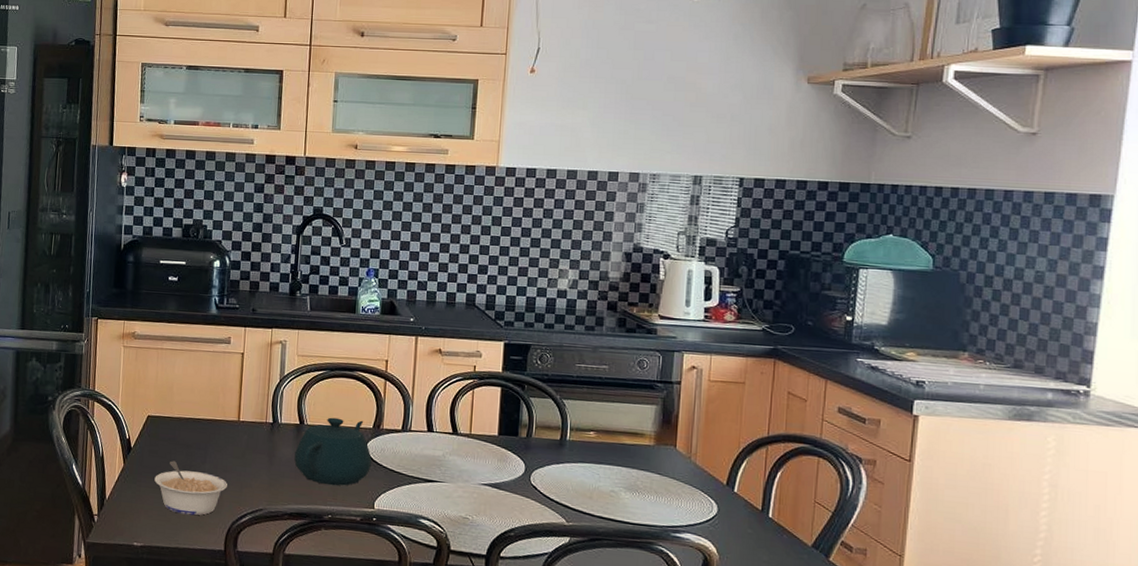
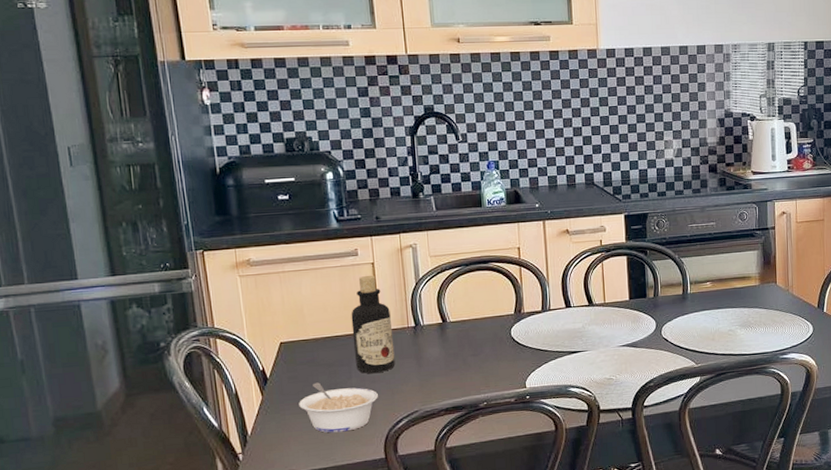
bottle: none [212,365,252,463] -> present [351,276,395,374]
teapot: present [294,417,372,486] -> none [442,308,518,375]

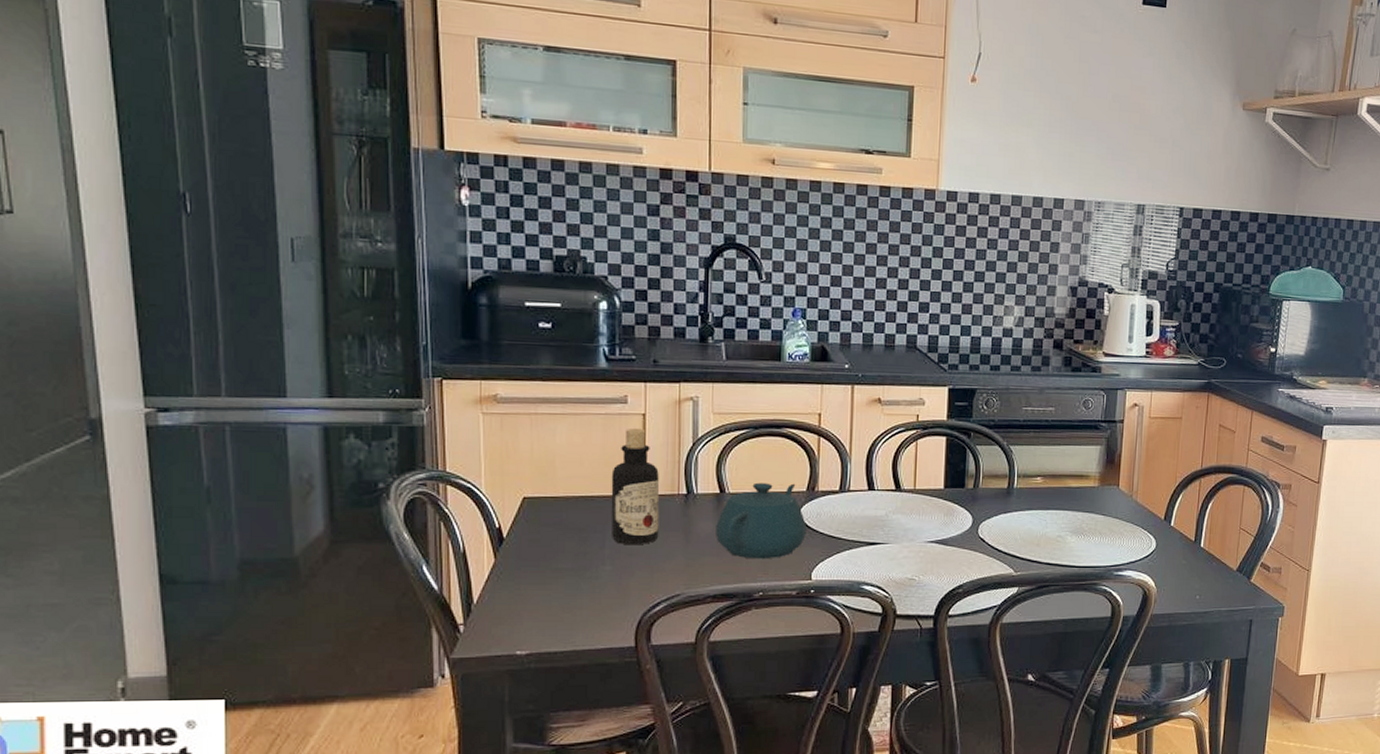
legume: present [299,382,378,433] -> none [538,549,634,611]
teapot: none [442,308,518,375] -> present [716,482,806,560]

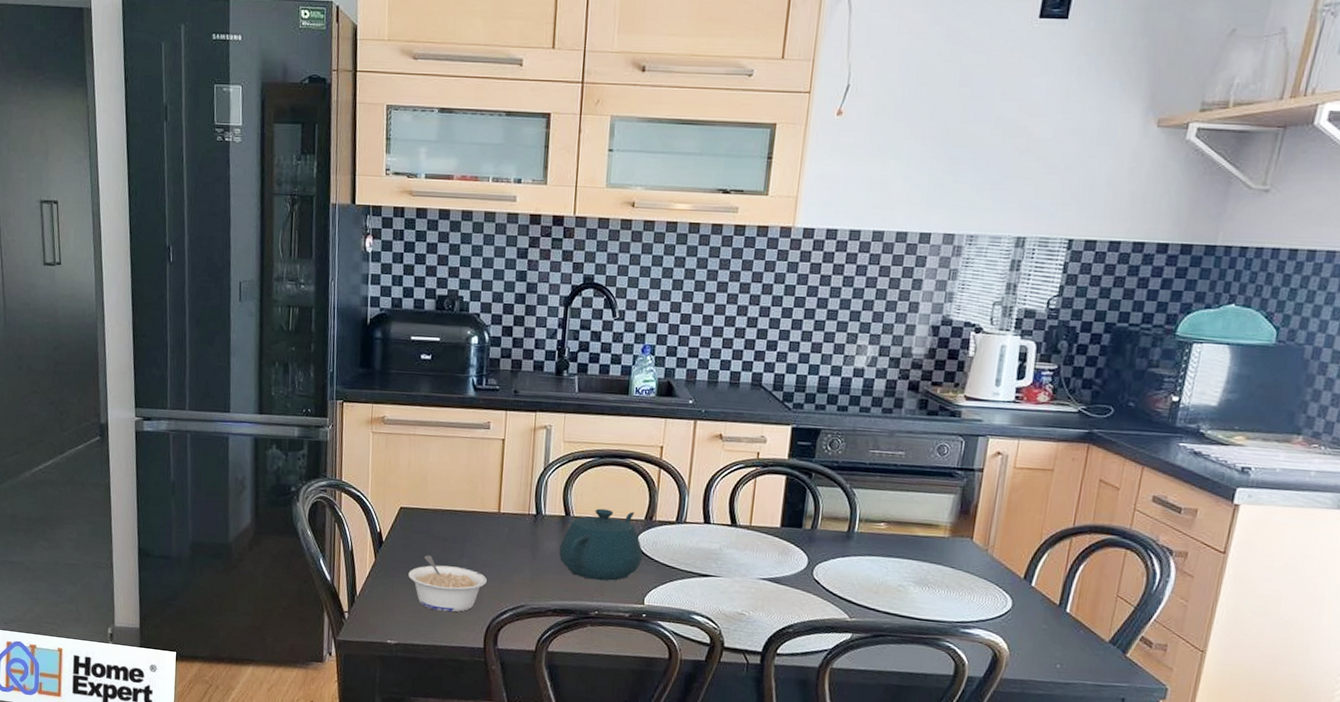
legume: none [538,549,634,611] -> present [408,555,487,612]
bottle: present [611,429,660,545] -> none [470,452,513,558]

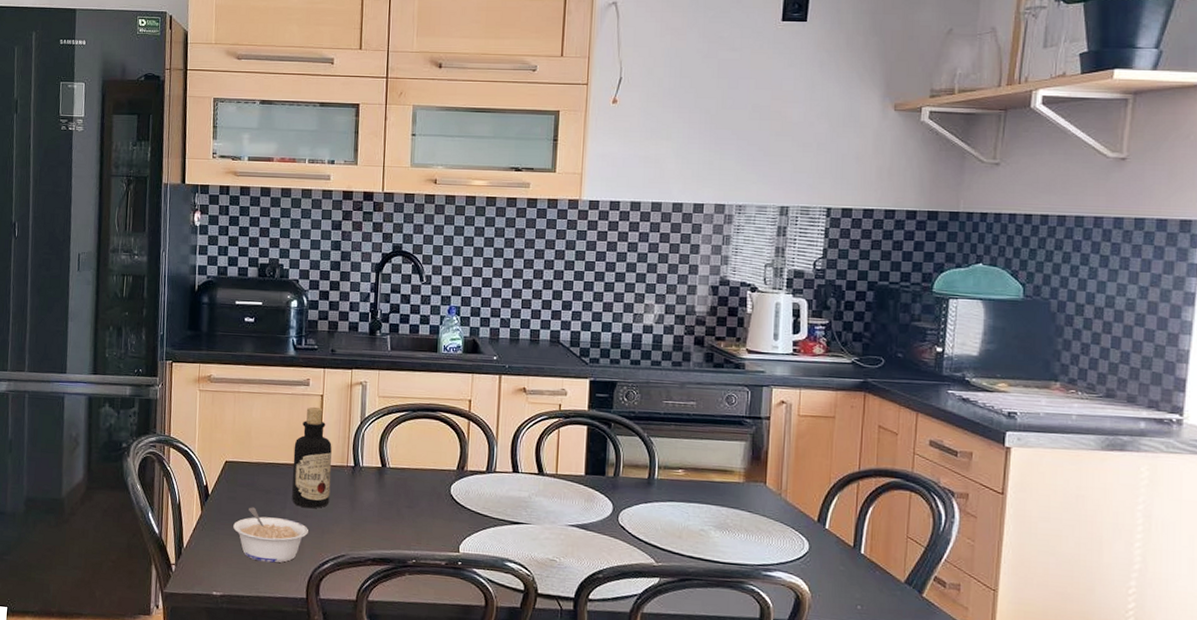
bottle: none [470,452,513,558] -> present [292,407,332,509]
teapot: present [559,508,643,581] -> none [377,459,456,530]

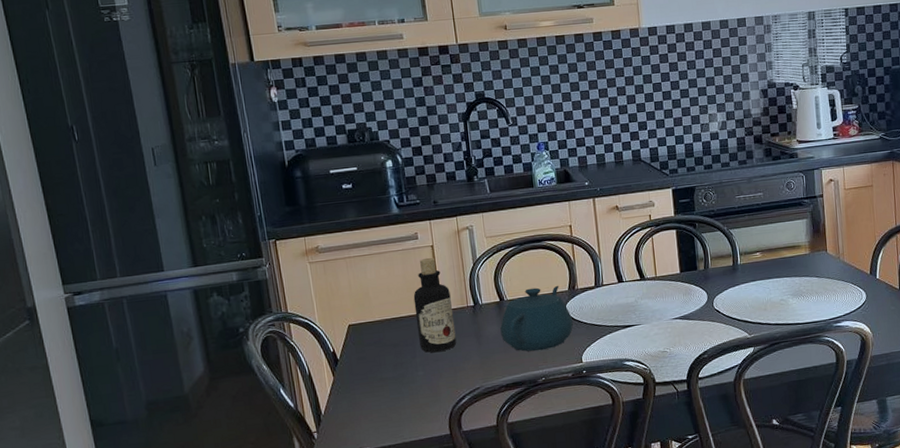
legume: present [233,507,308,563] -> none [368,362,442,411]
teapot: none [377,459,456,530] -> present [500,285,573,352]

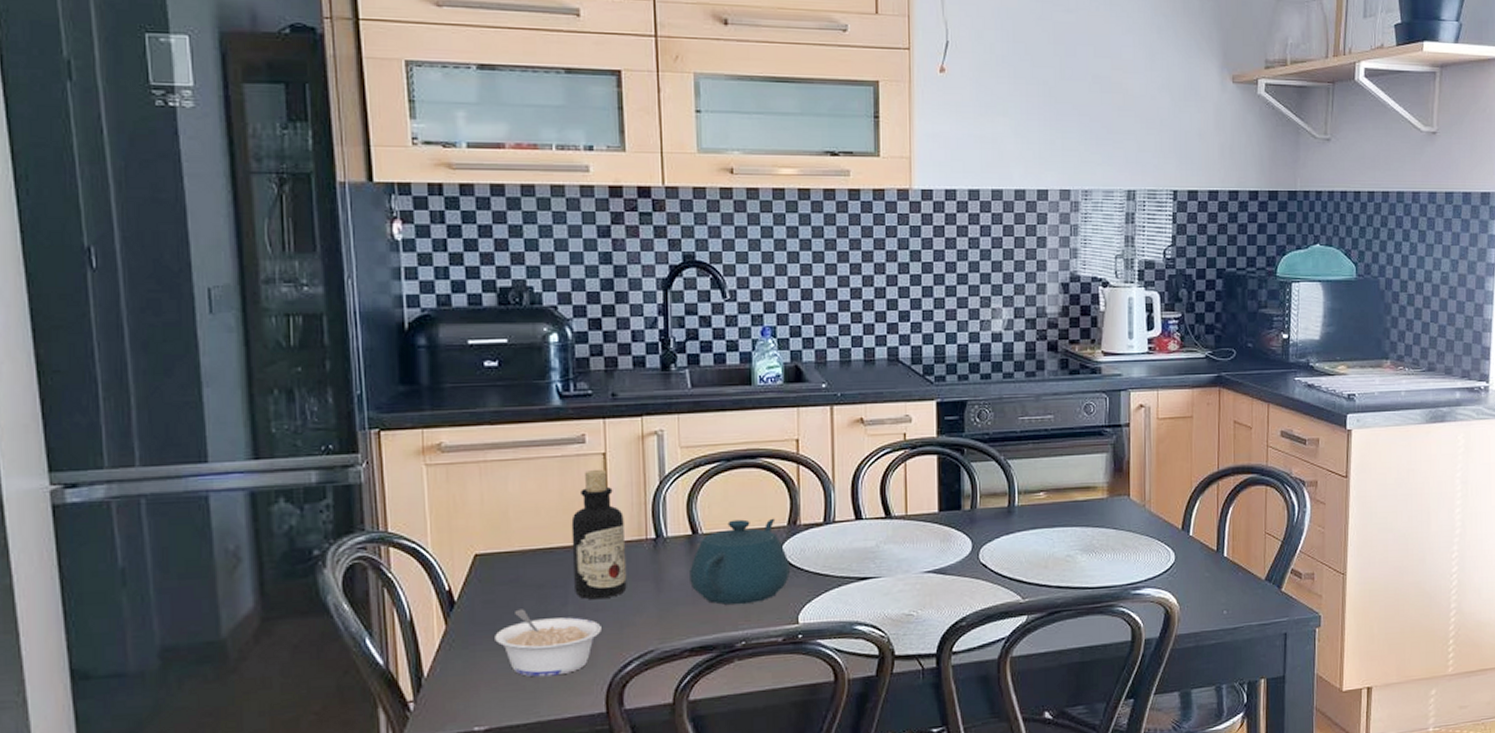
legume: none [368,362,442,411] -> present [495,609,601,678]

